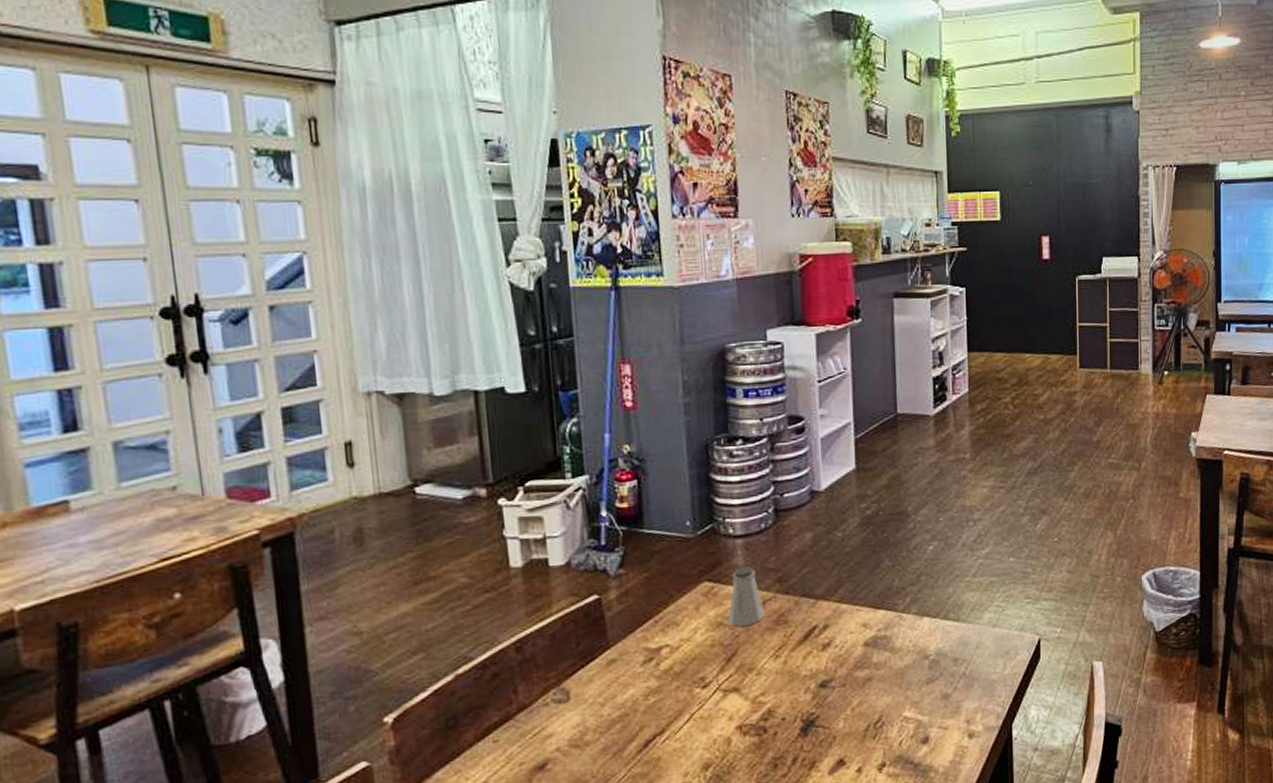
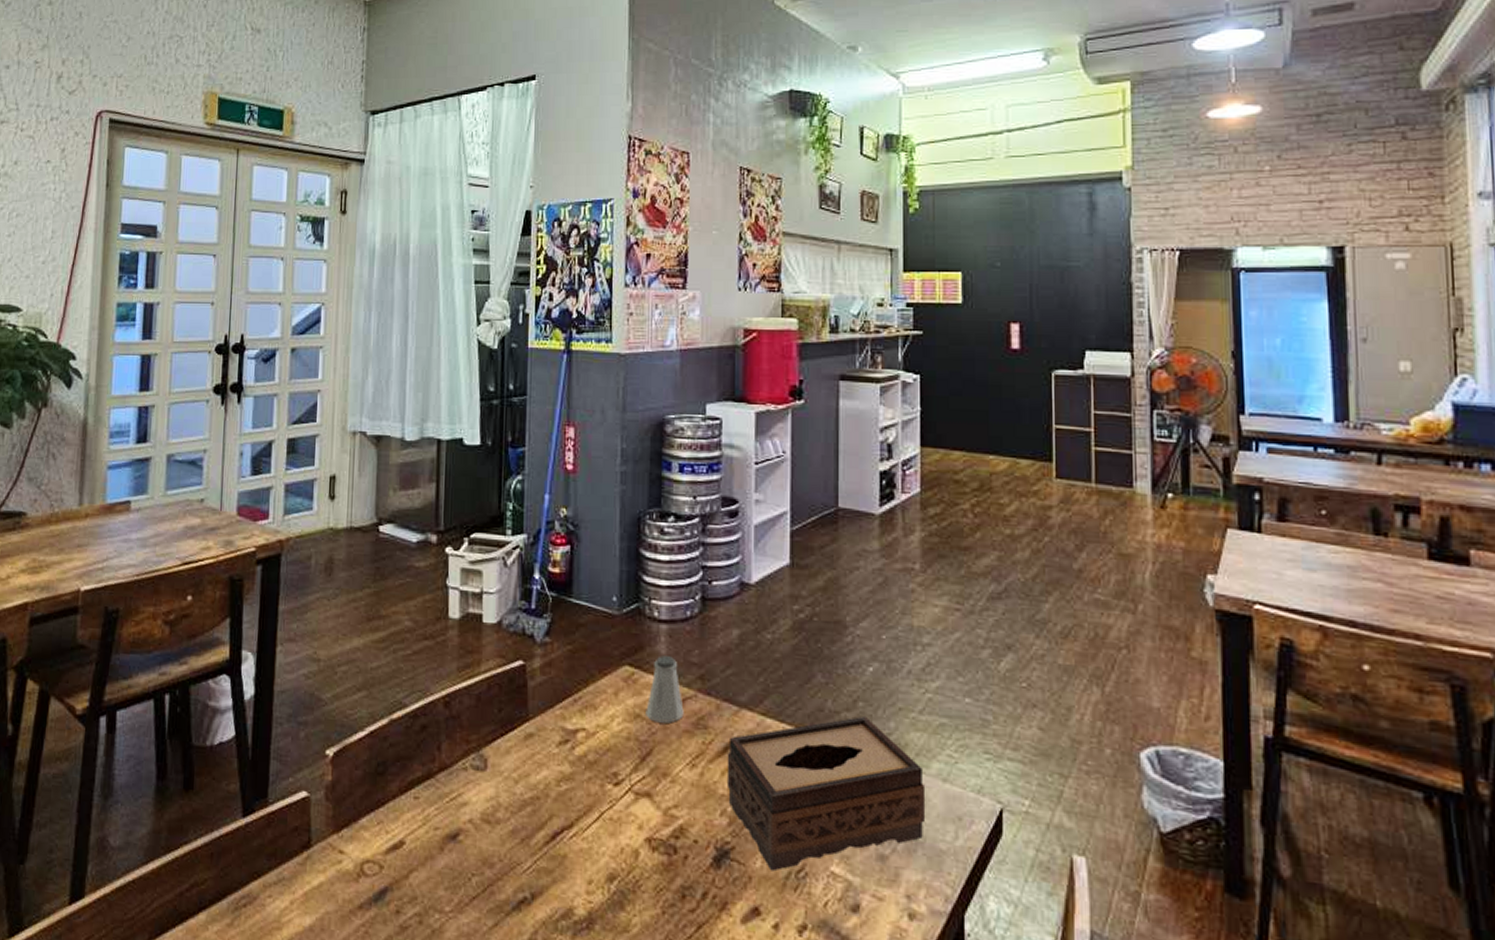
tissue box: none [807,587,980,728] -> present [726,715,926,871]

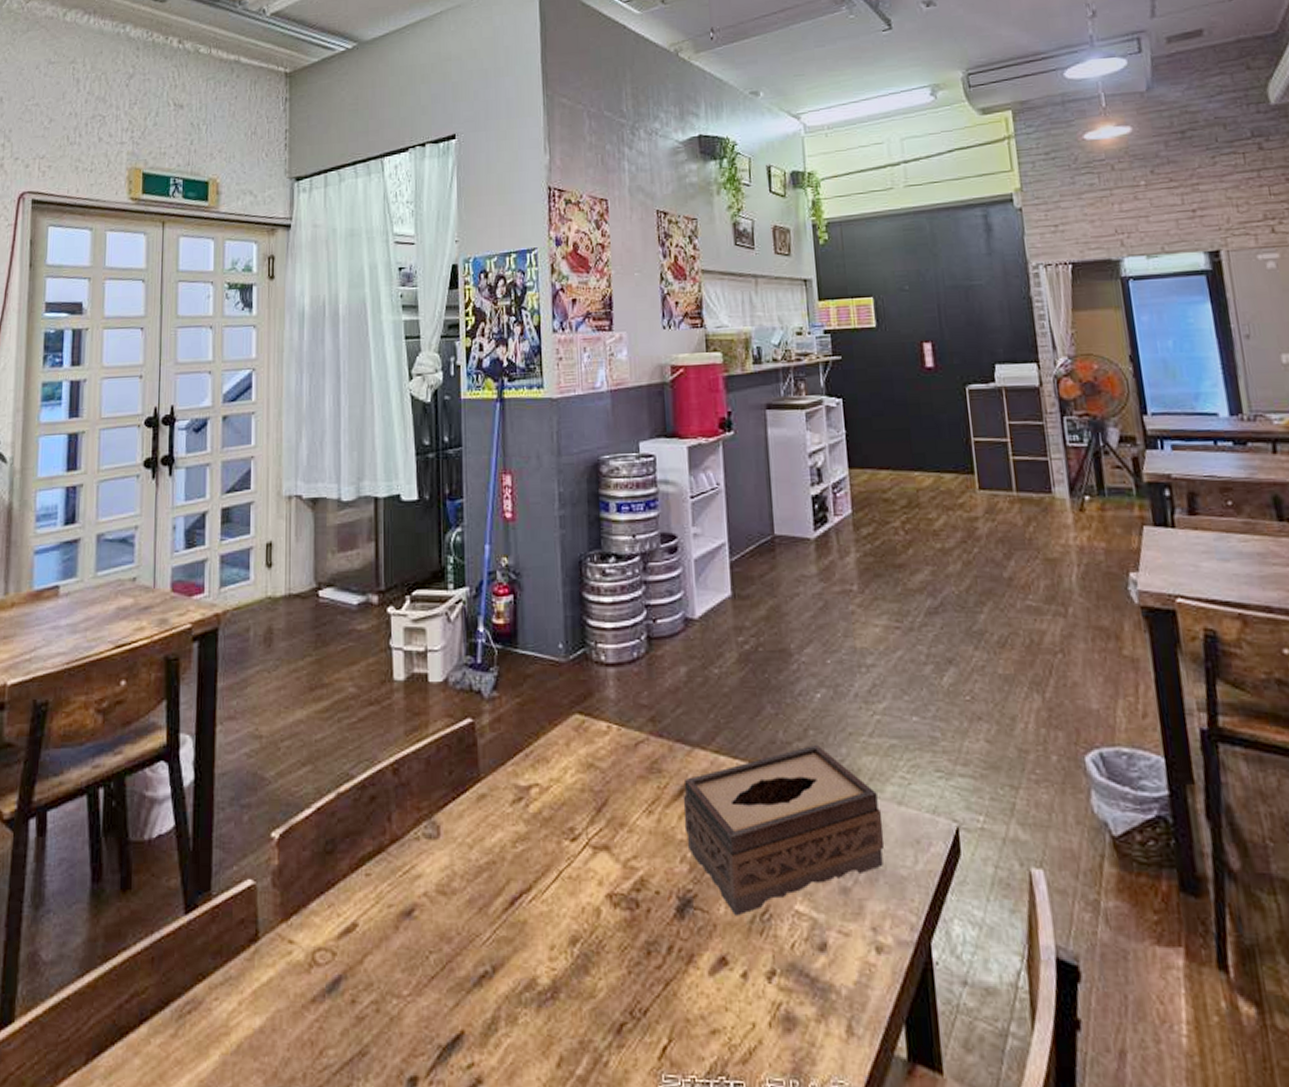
saltshaker: present [646,656,684,723] -> none [598,700,637,770]

